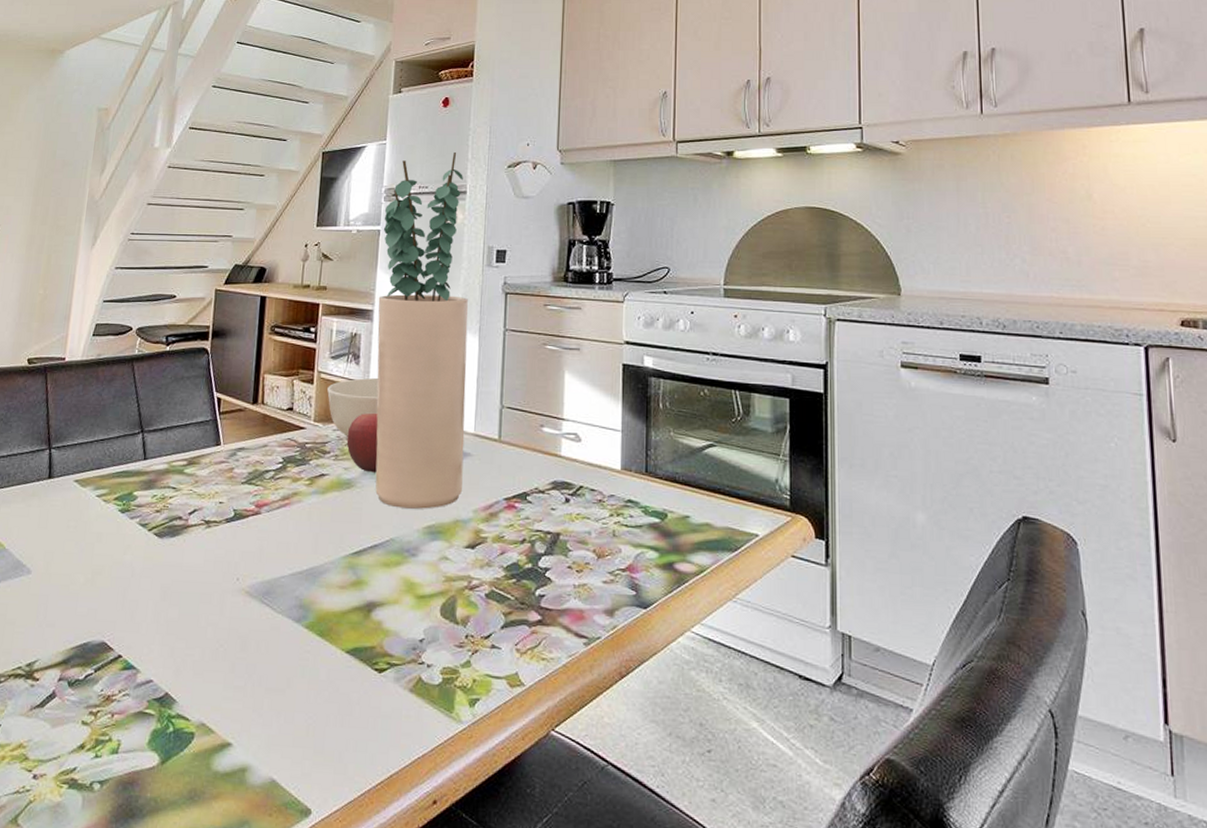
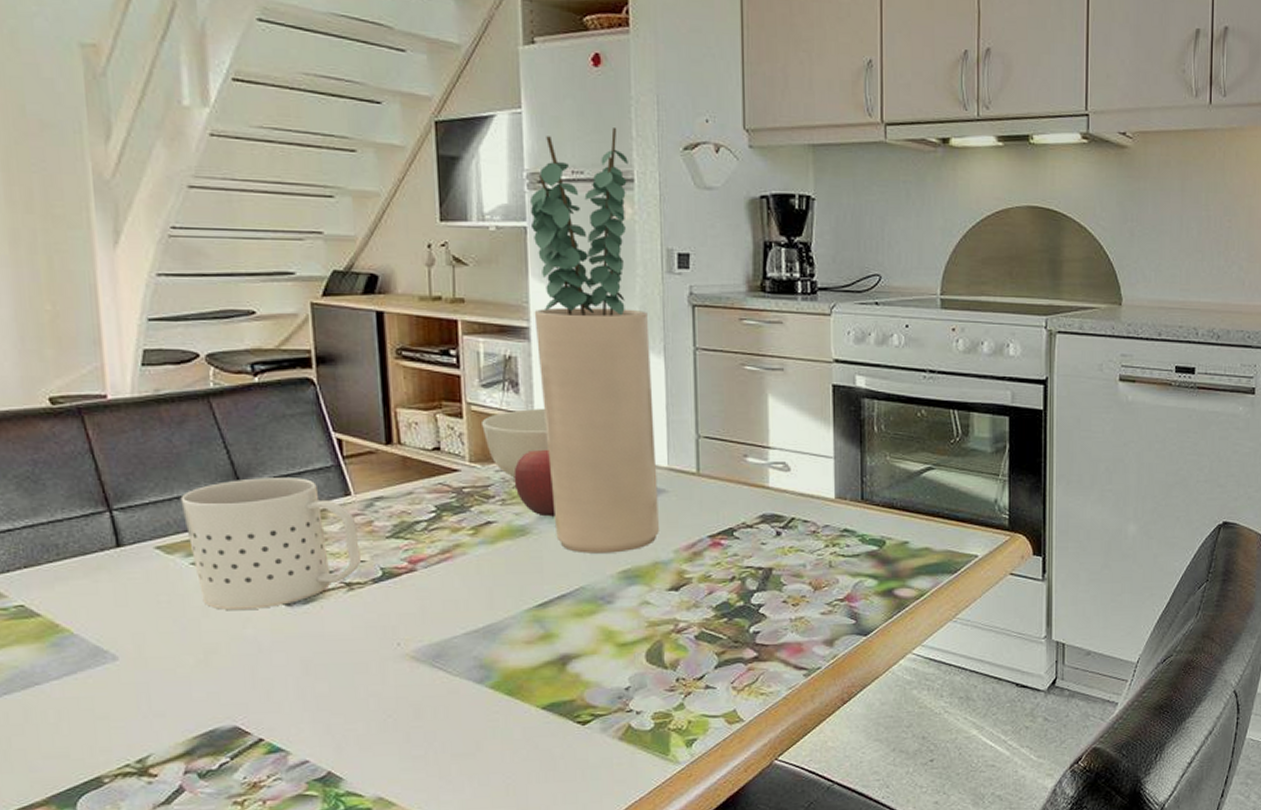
mug: none [98,427,221,538] -> present [180,478,361,610]

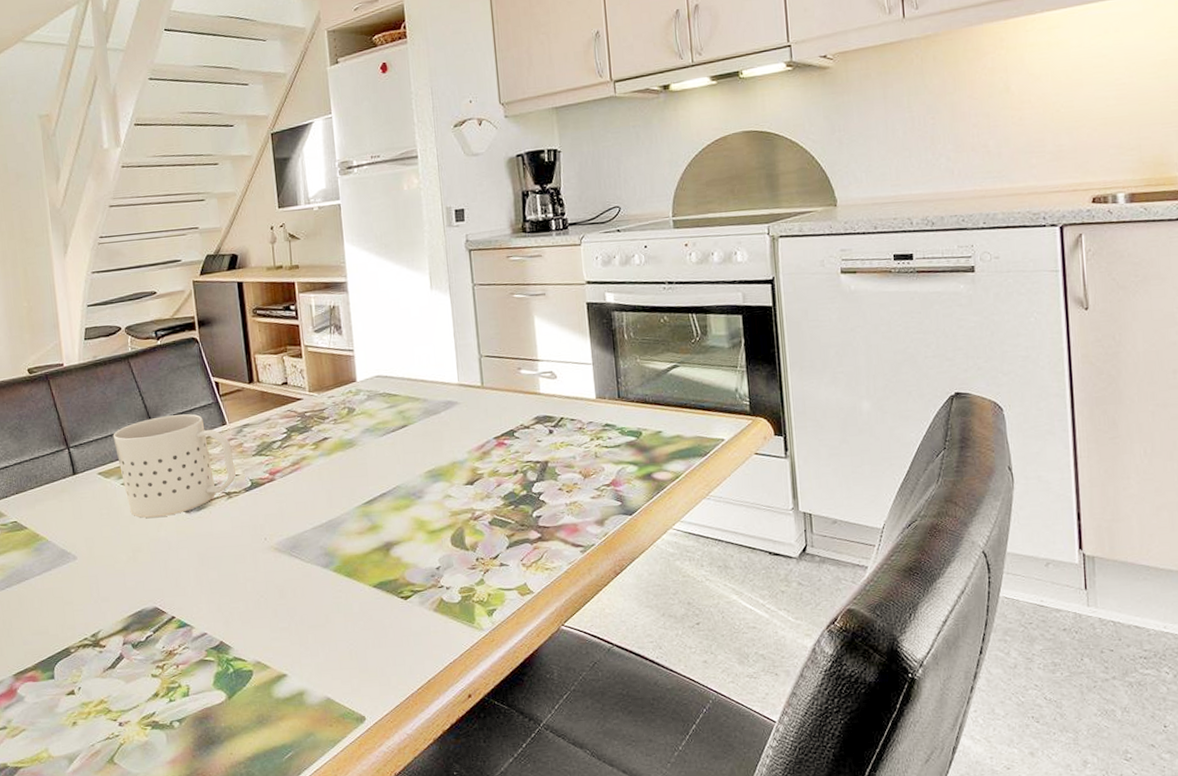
bowl: present [482,408,549,478] -> none [316,344,367,402]
fruit: present [513,449,555,517] -> none [341,376,375,431]
vase: present [529,128,659,554] -> none [341,118,455,459]

